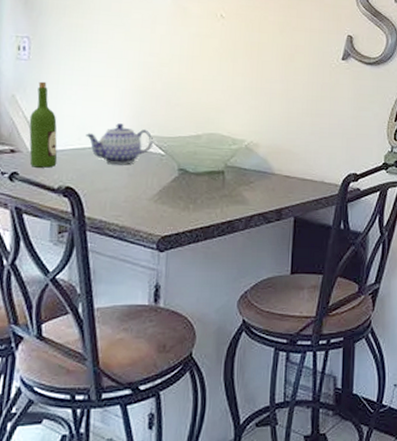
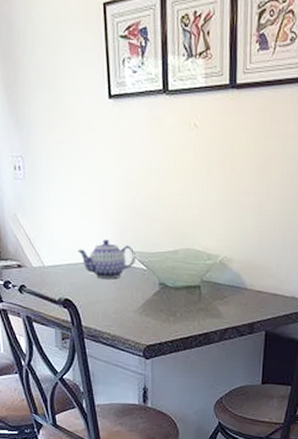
wine bottle: present [29,81,58,168] -> none [30,200,56,281]

